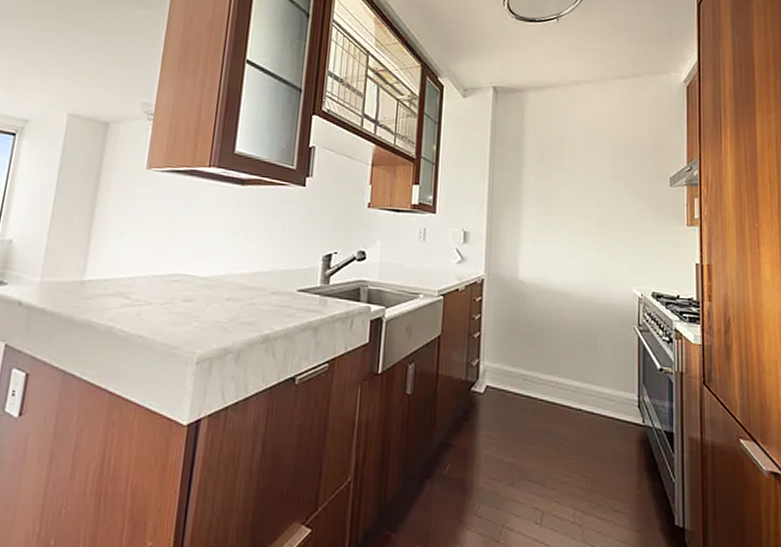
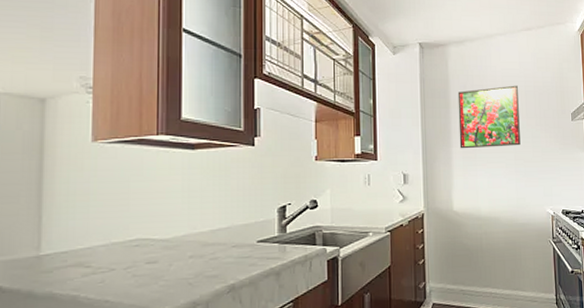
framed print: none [531,140,605,211] -> present [457,85,521,149]

